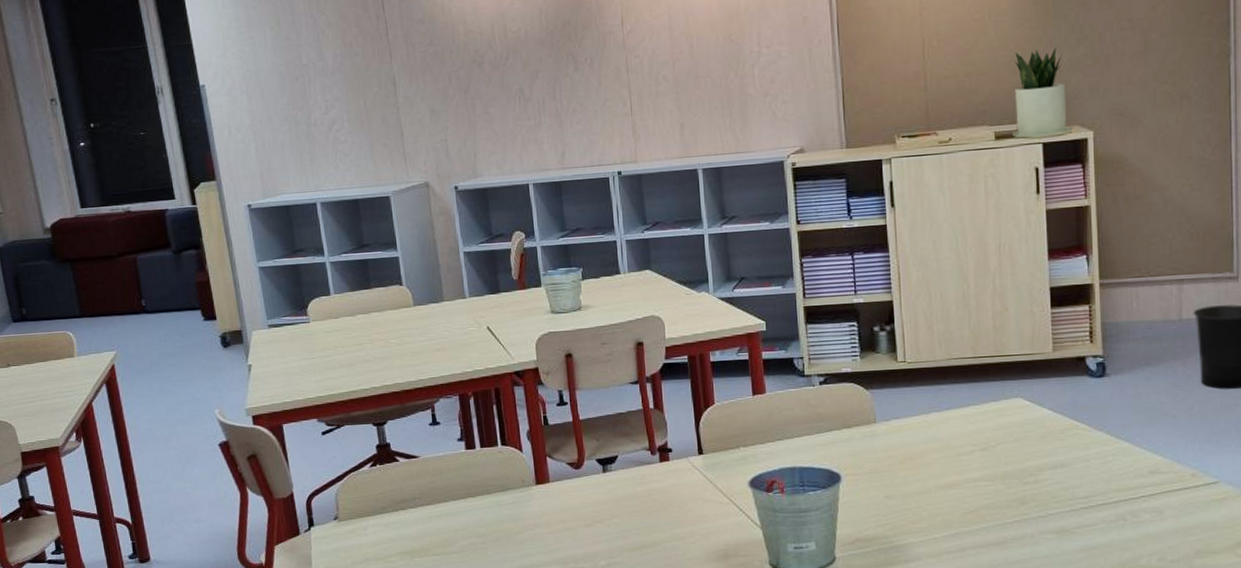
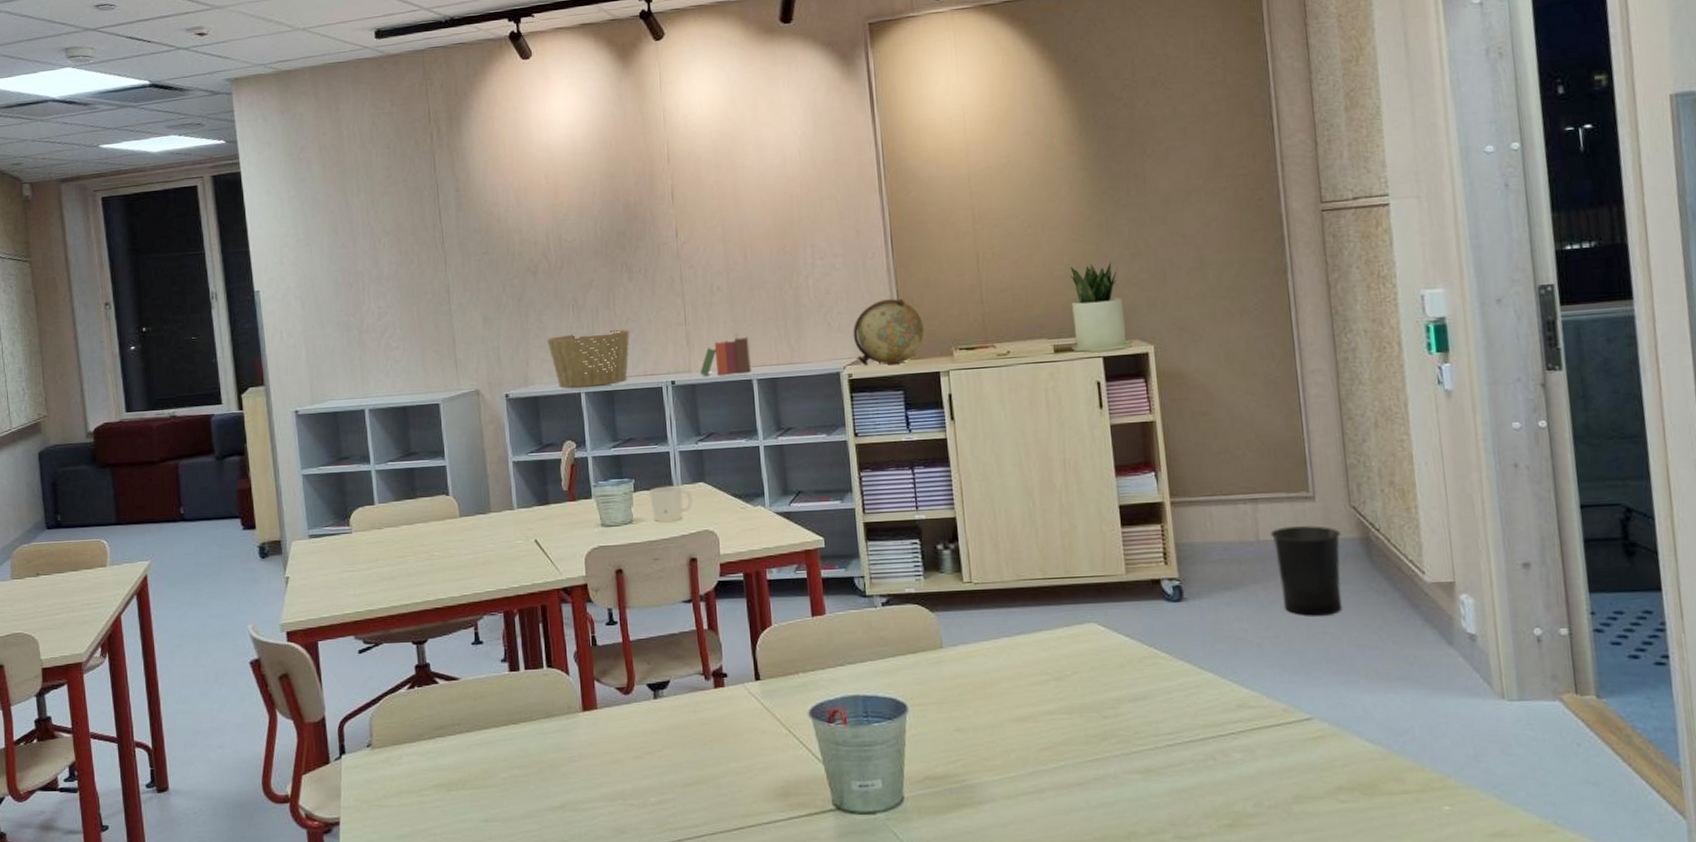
basket: none [494,121,576,180] -> present [547,330,629,388]
mug: none [597,273,639,309] -> present [649,485,693,523]
books: none [646,126,696,167] -> present [700,336,751,377]
globe: none [797,86,868,155] -> present [853,298,924,366]

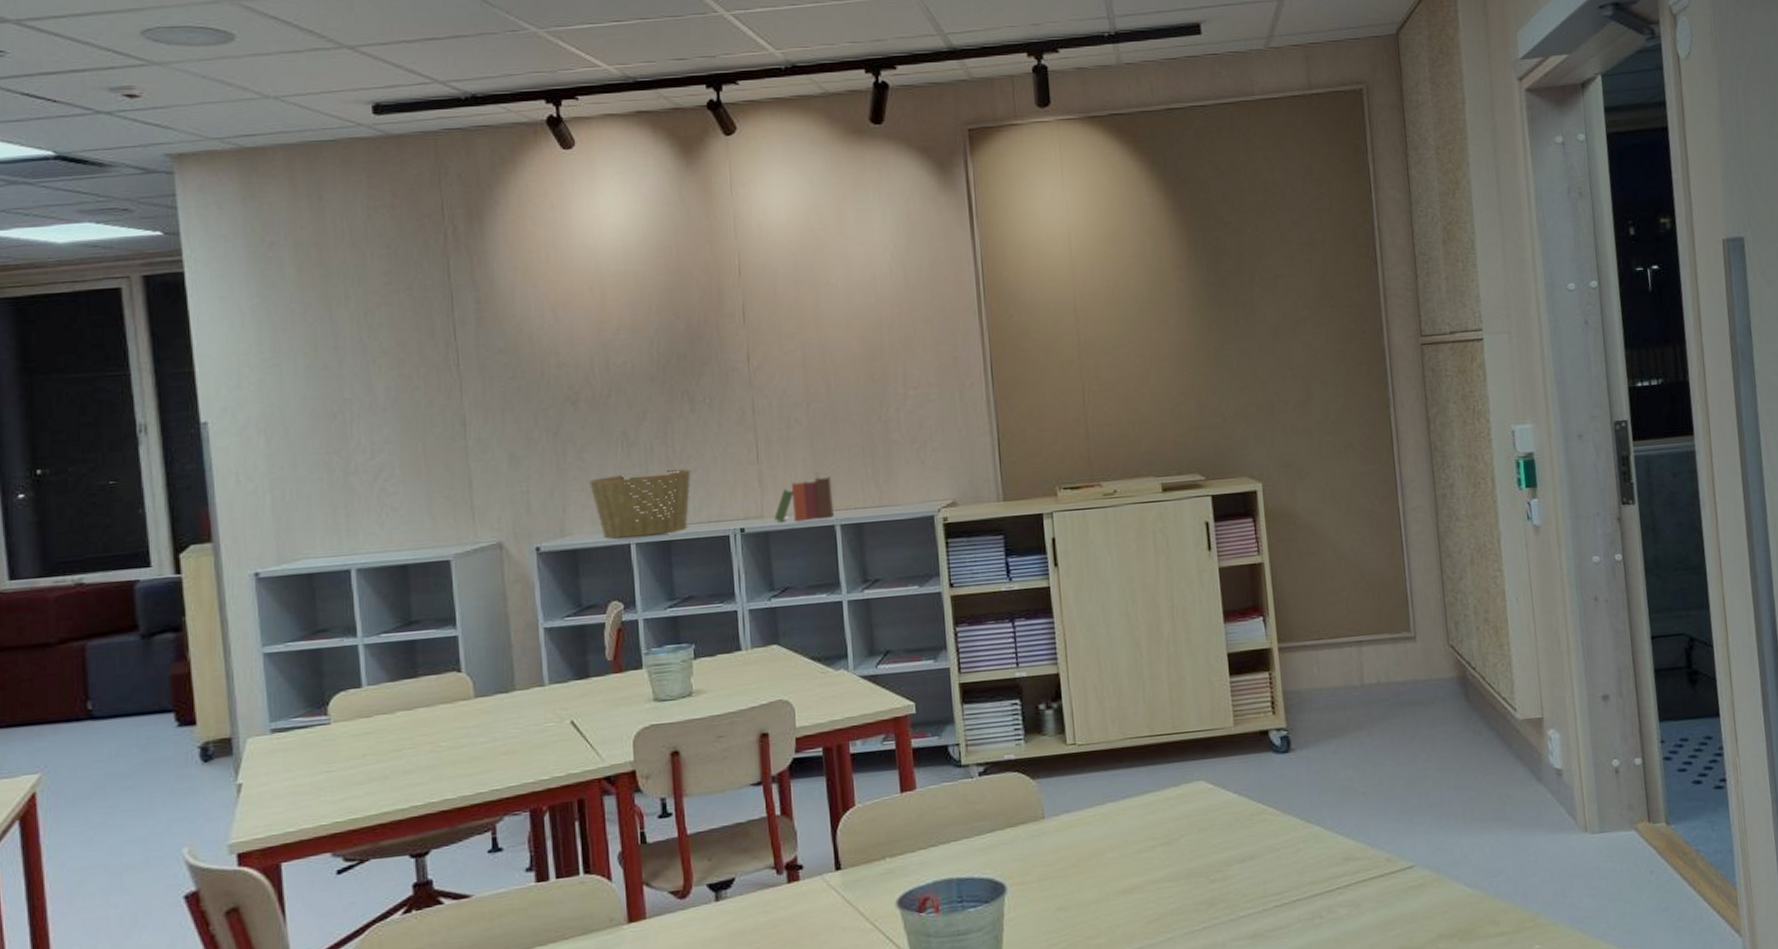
mug: present [649,485,693,523] -> none [713,649,765,694]
globe: present [853,298,924,366] -> none [948,433,1026,508]
planter: present [1070,262,1133,353] -> none [1178,395,1242,492]
waste bin: present [1270,526,1343,616] -> none [1374,666,1442,760]

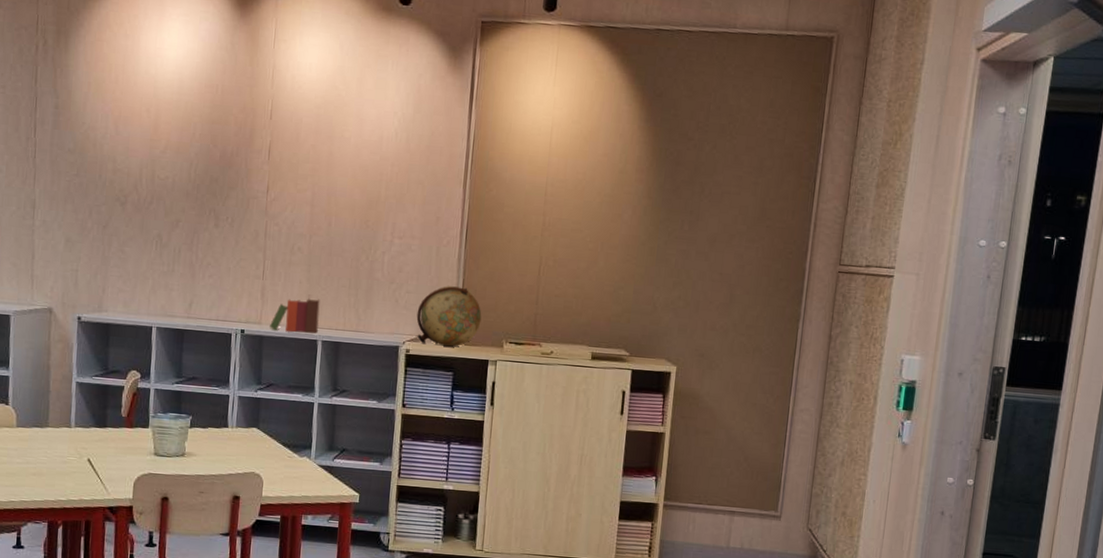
basket: present [589,469,691,539] -> none [126,269,208,324]
globe: none [948,433,1026,508] -> present [416,286,482,347]

